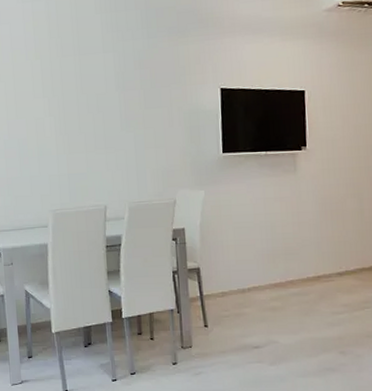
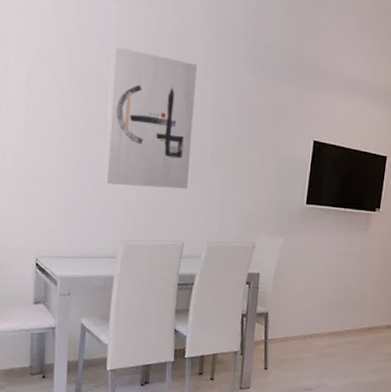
wall art: none [22,39,103,160] -> present [103,46,197,190]

